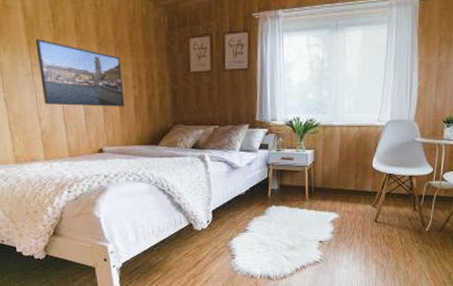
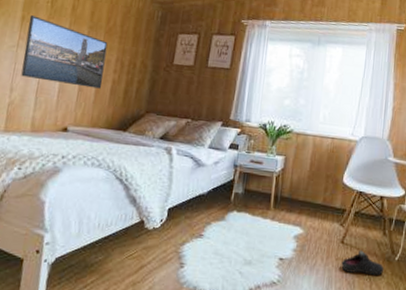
shoe: none [376,225,416,247] -> present [341,250,385,276]

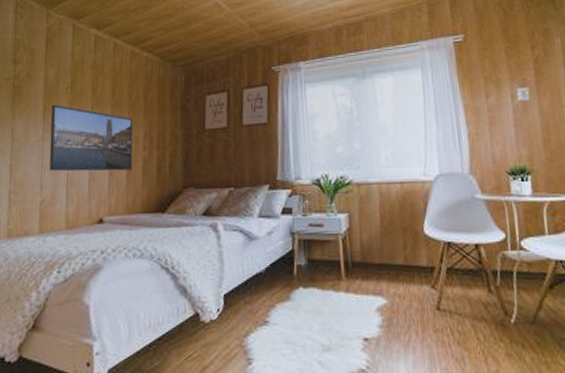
shoe: present [341,250,385,276] -> none [442,315,500,348]

